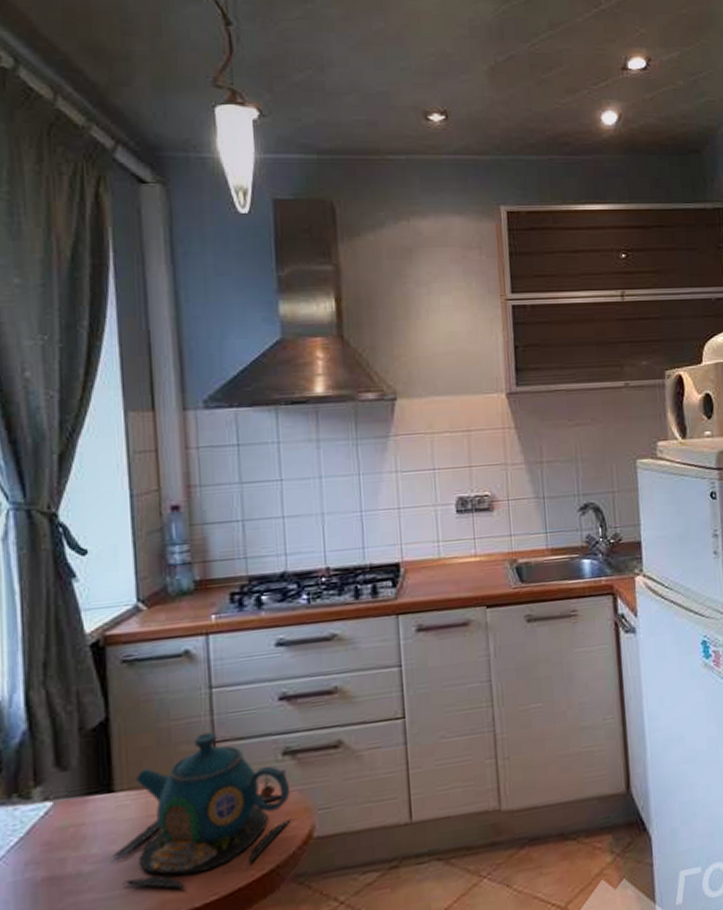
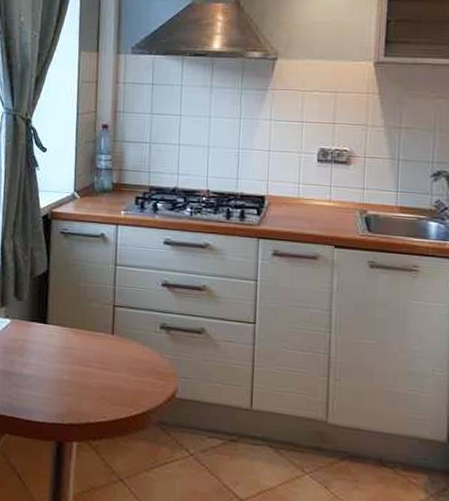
teapot: present [112,731,291,889] -> none [42,297,163,407]

